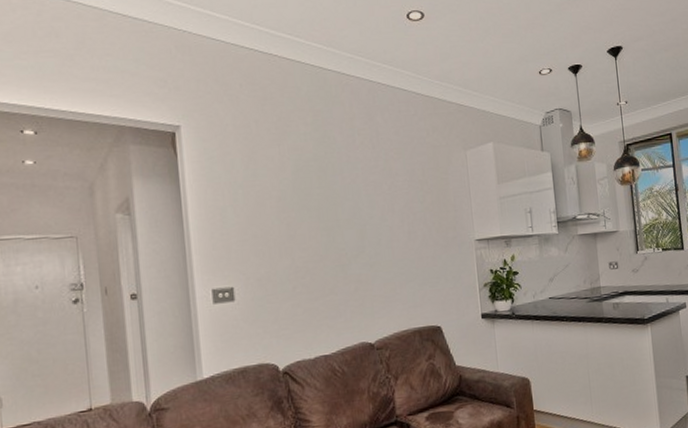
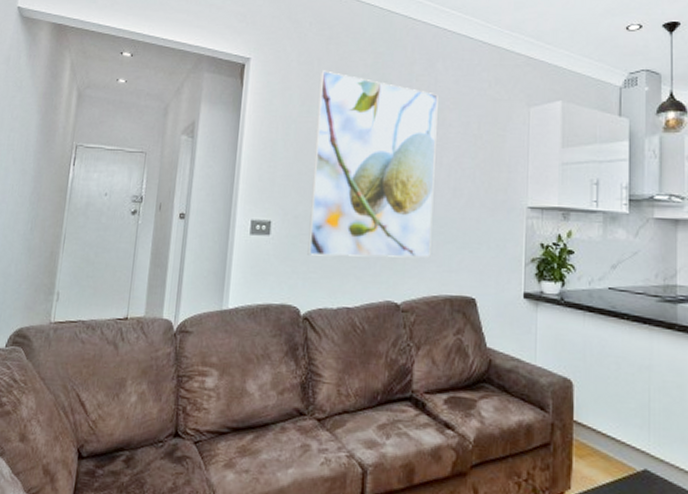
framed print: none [260,132,396,314] -> present [307,70,438,258]

